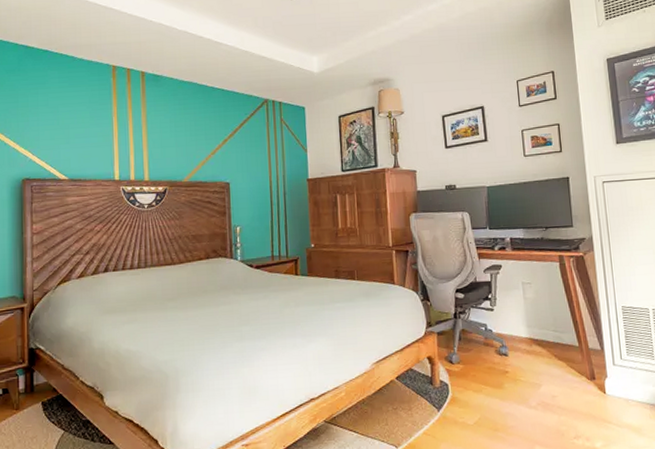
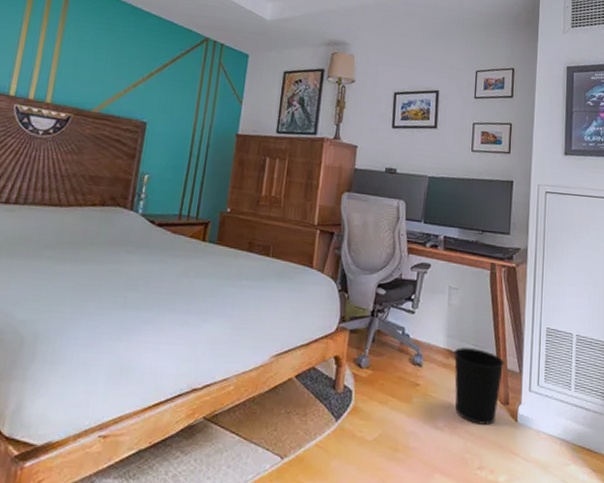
wastebasket: none [535,333,586,400] -> present [453,347,505,425]

